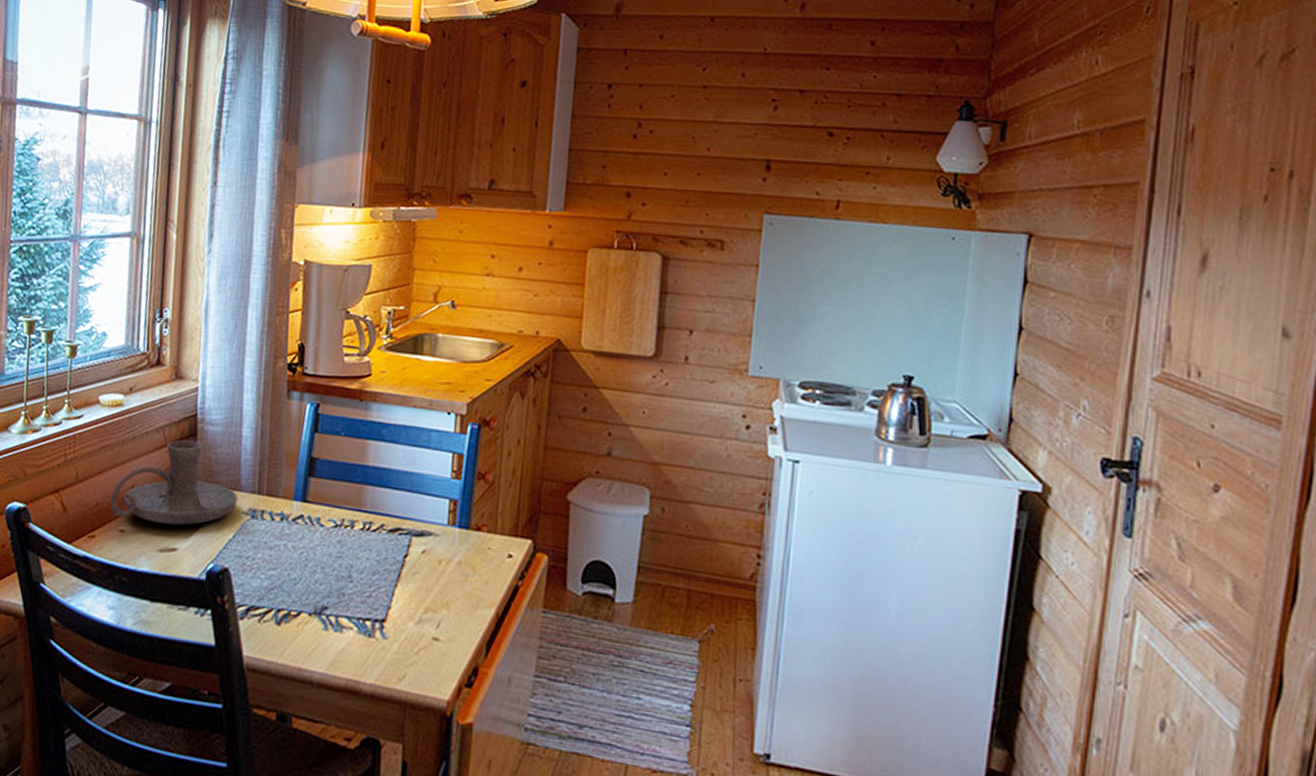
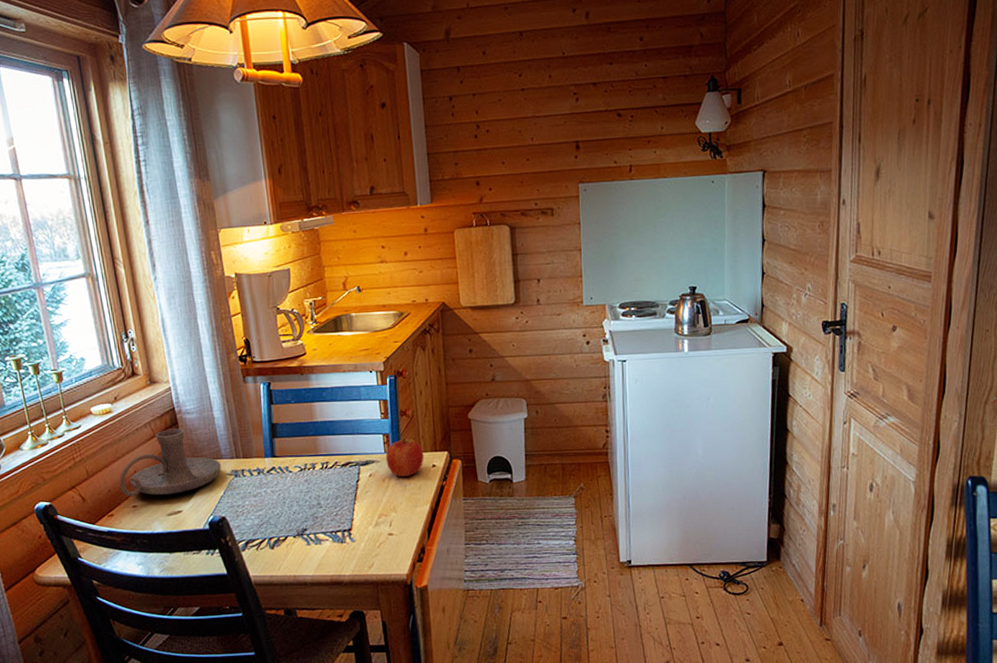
fruit: none [447,510,500,564] -> present [386,438,424,477]

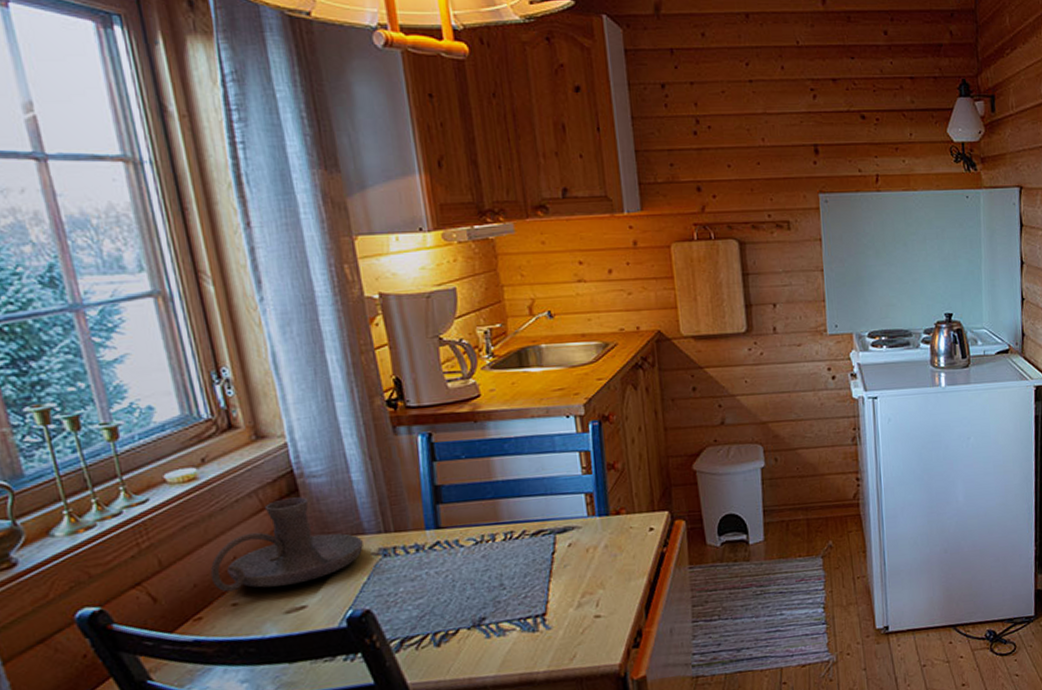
fruit: present [386,438,424,477] -> none [589,497,639,545]

